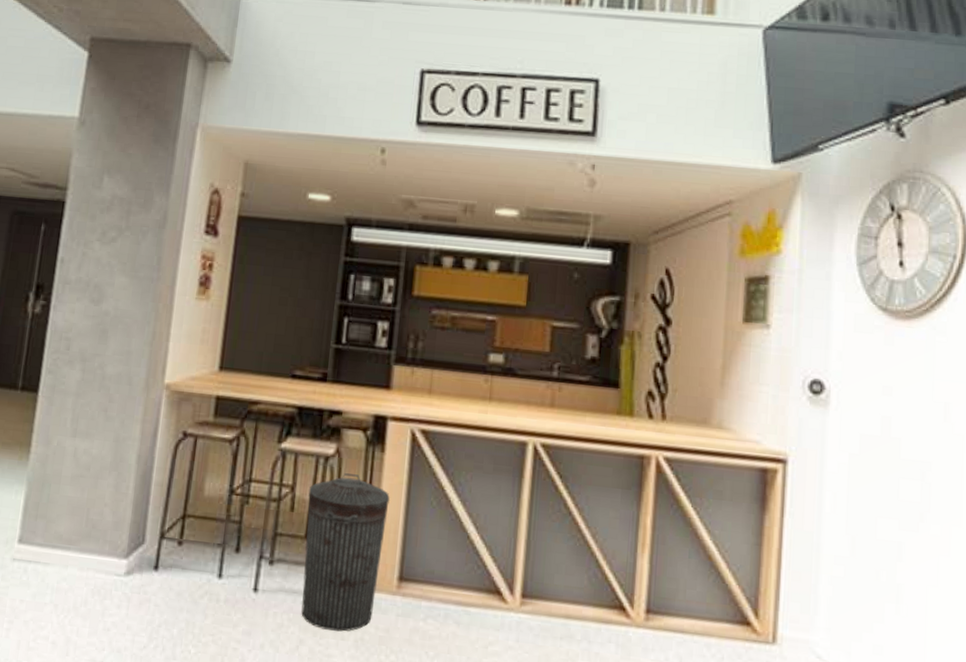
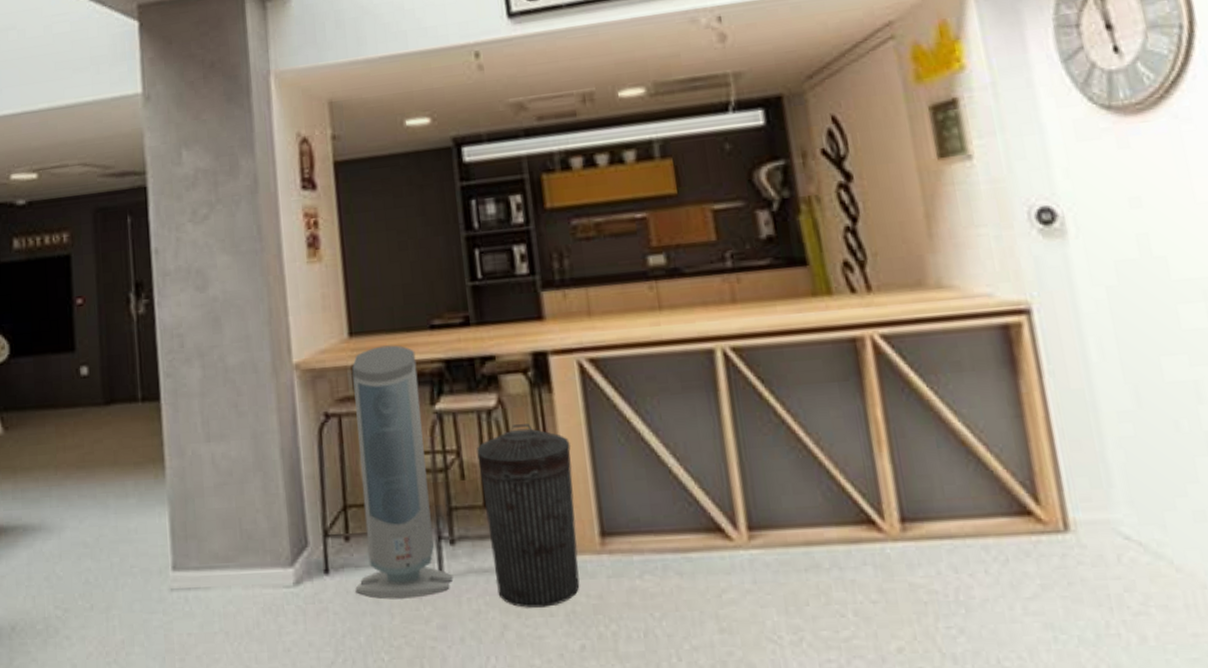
air purifier: none [178,383,274,605] -> present [351,345,453,599]

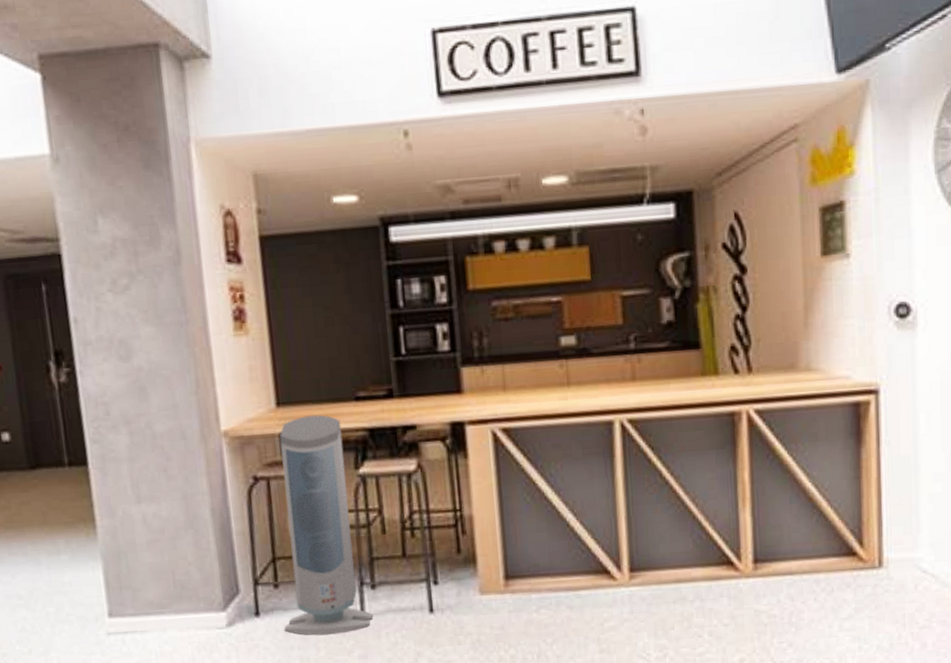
trash can: present [477,424,580,608] -> none [397,485,485,639]

